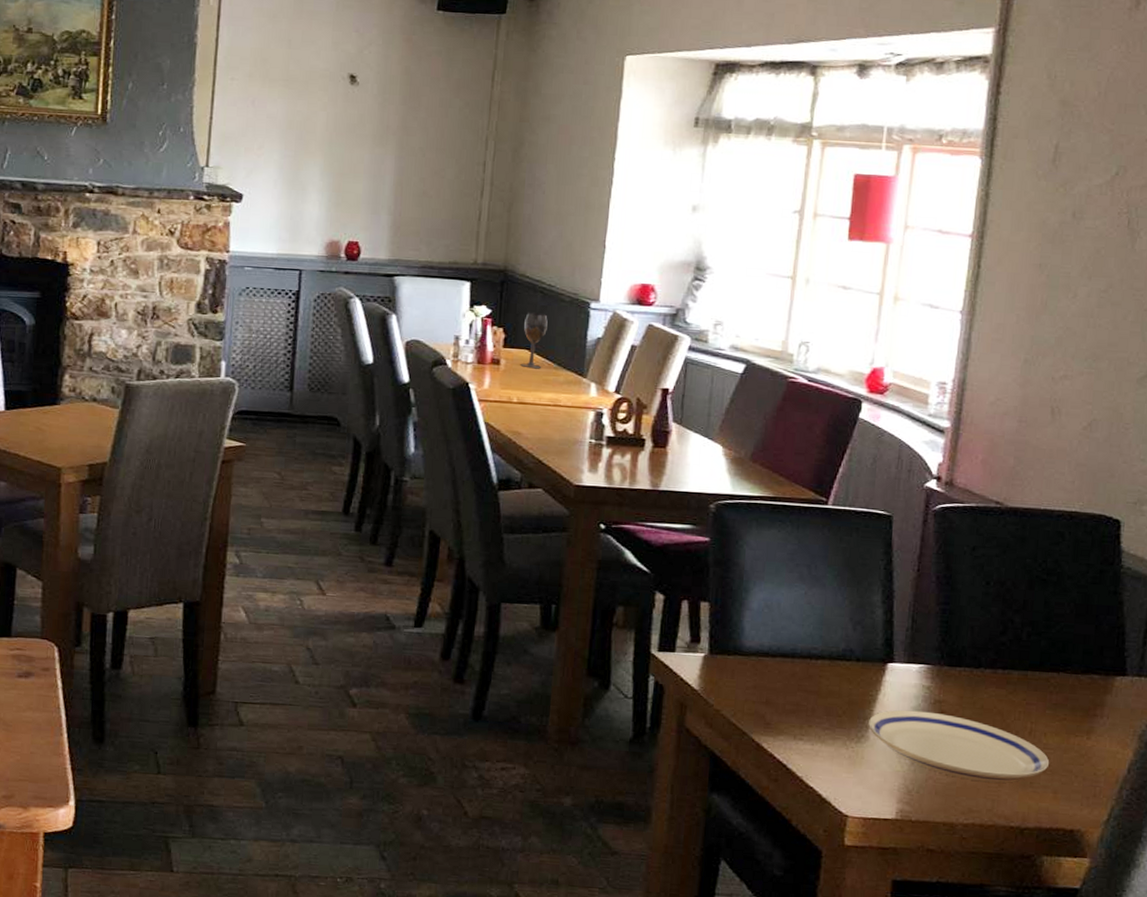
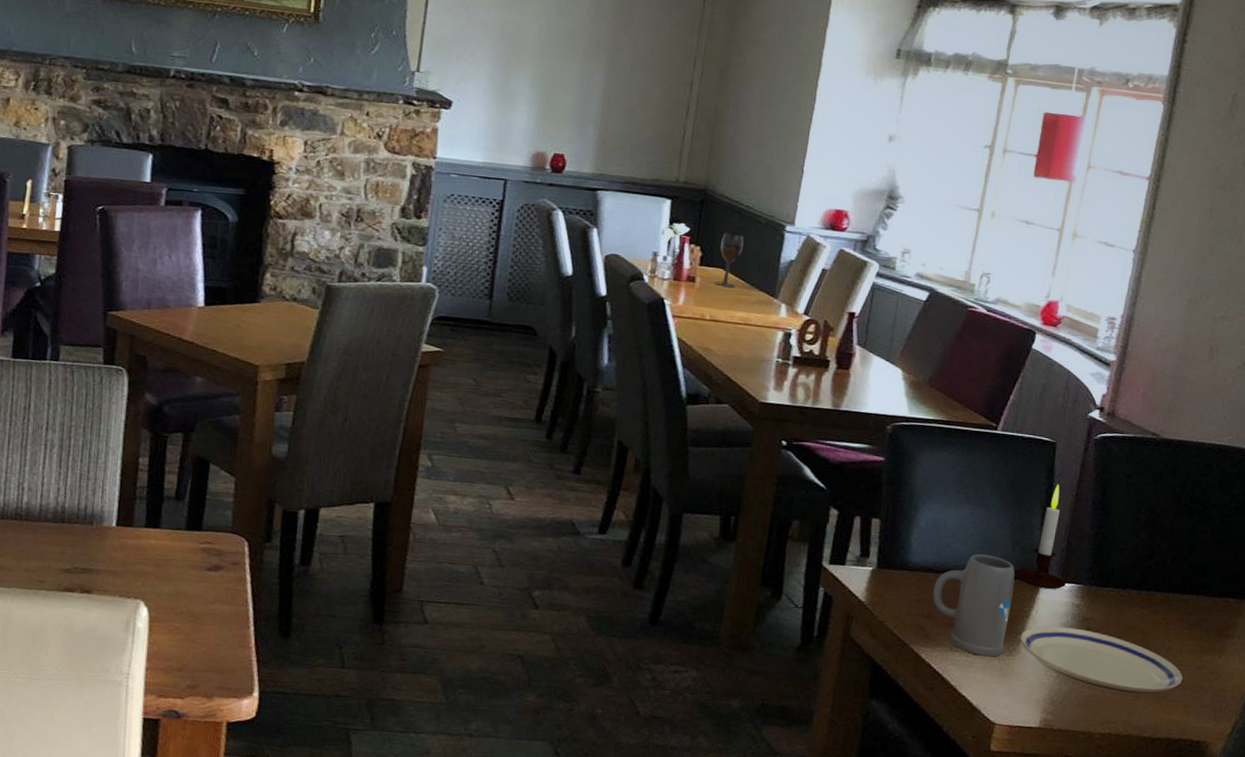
beer mug: none [771,635,858,745] -> present [932,553,1015,657]
candle: none [857,559,926,671] -> present [1014,484,1078,589]

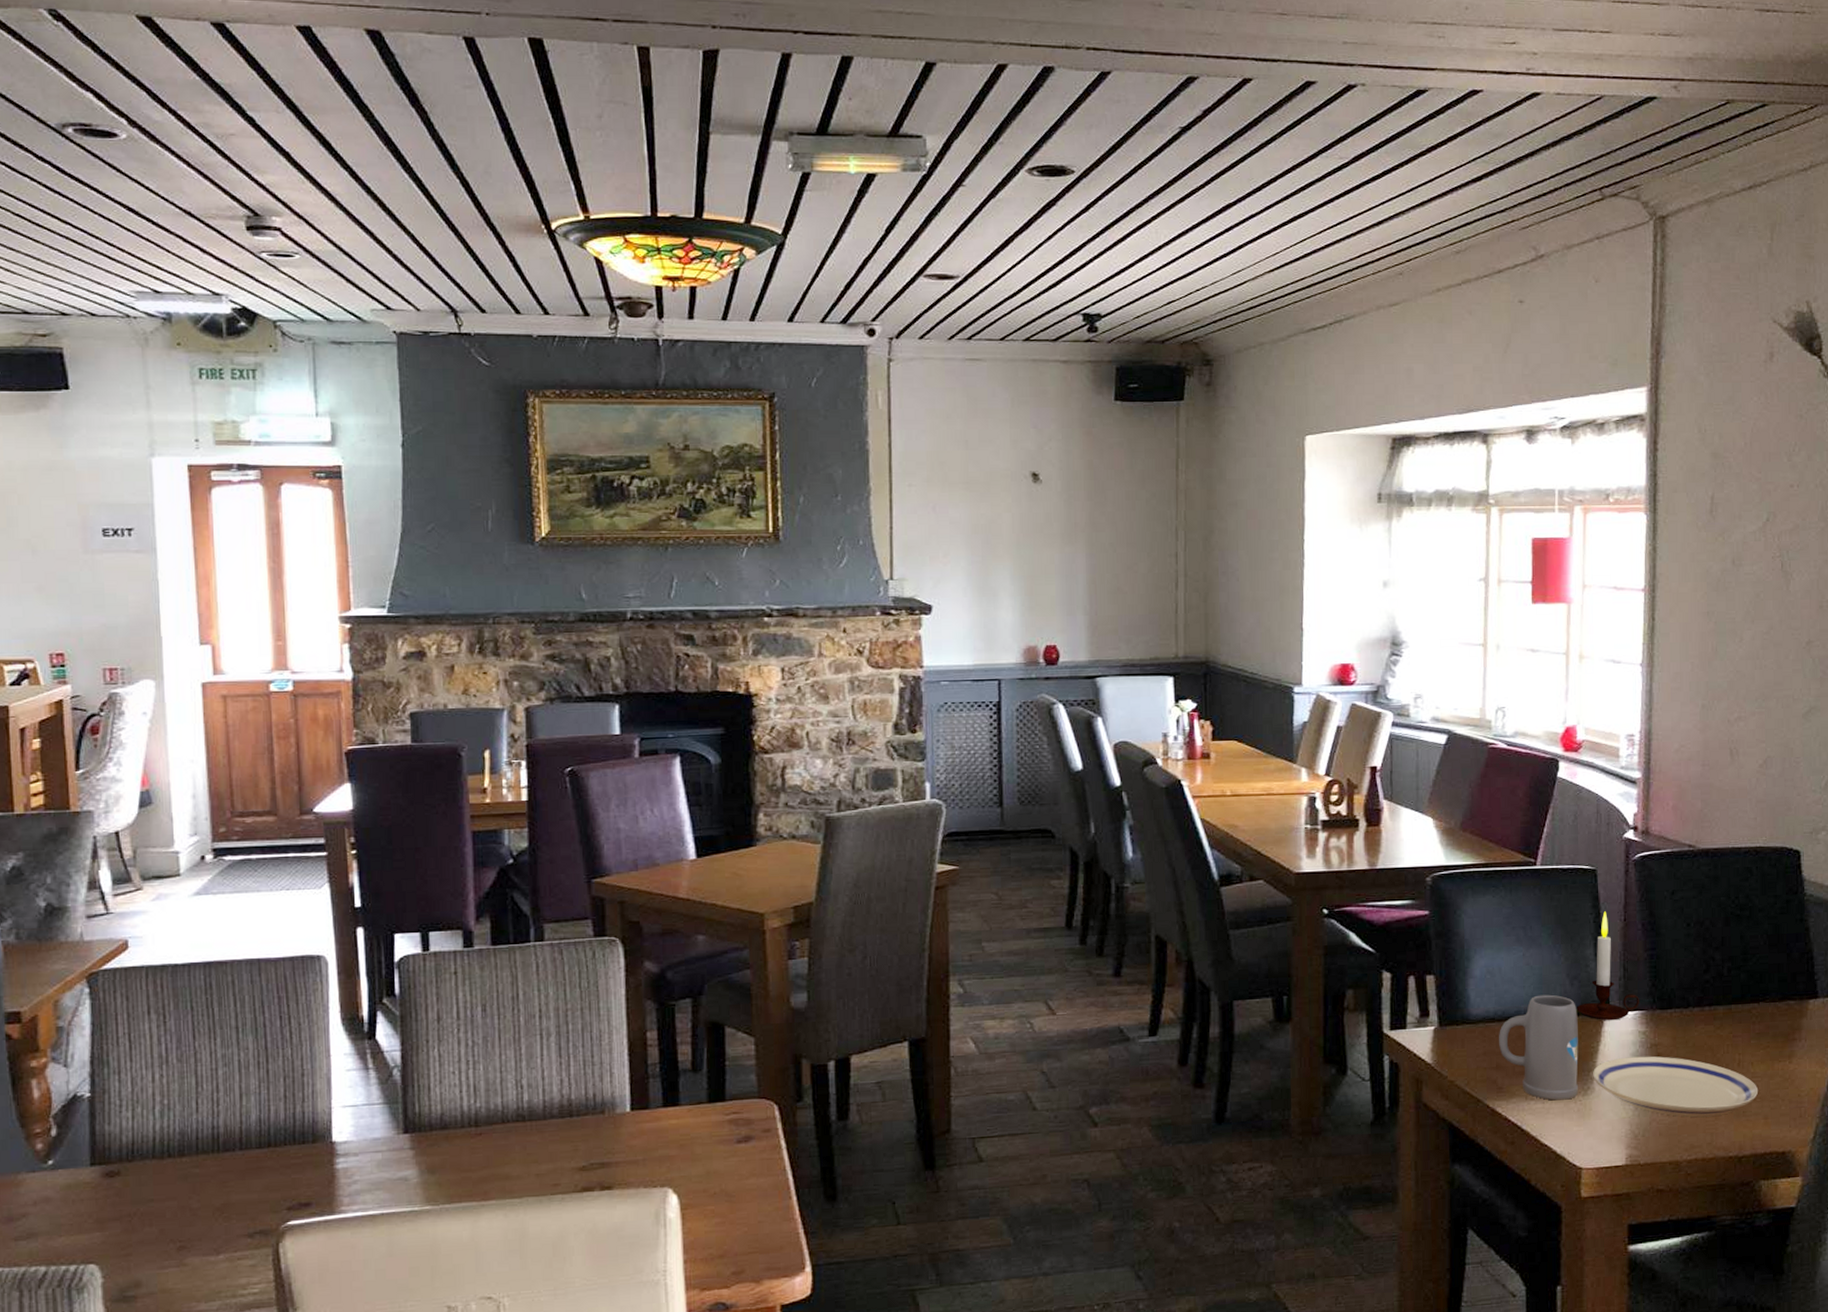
wine glass: present [715,232,744,288] -> none [1231,702,1254,760]

